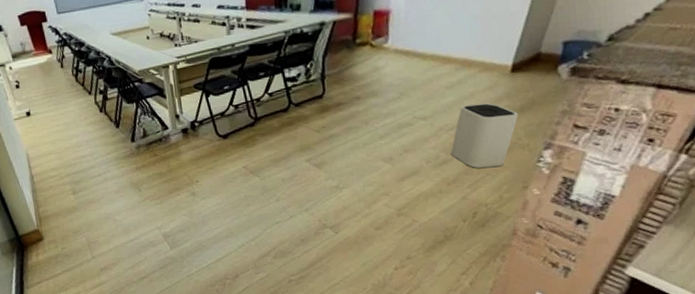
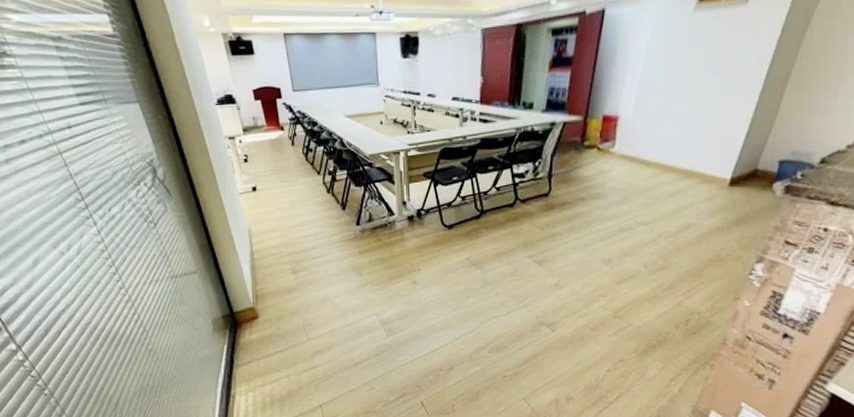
trash can: present [450,102,519,169] -> none [667,213,734,277]

